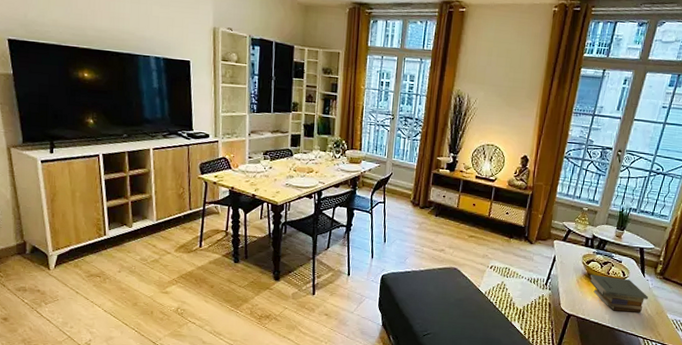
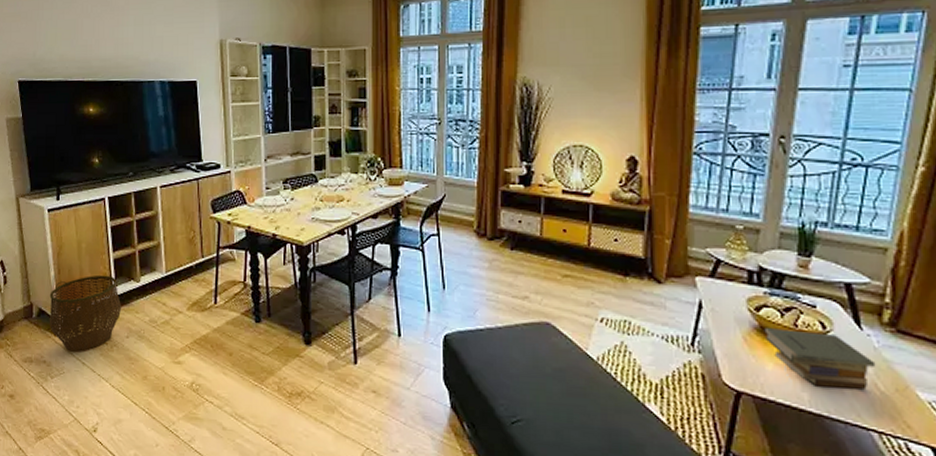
basket: none [43,219,115,283] -> present [49,275,122,352]

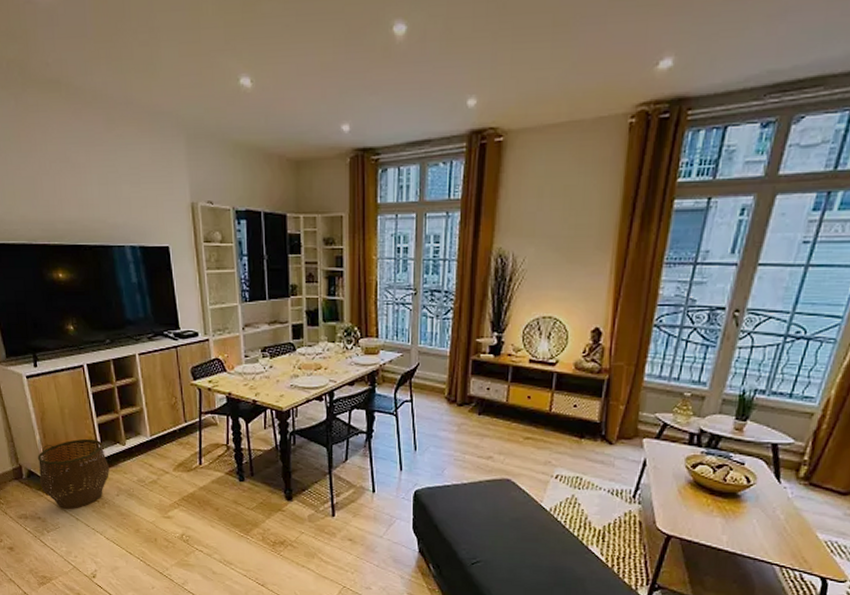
books: present [764,328,876,390] -> none [697,483,788,532]

